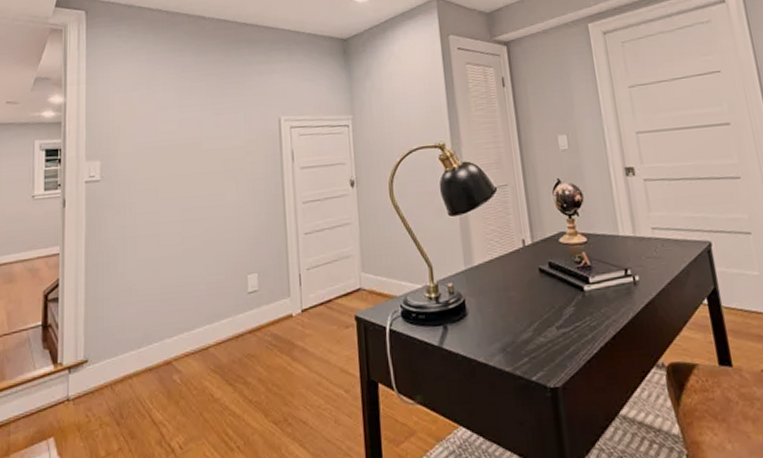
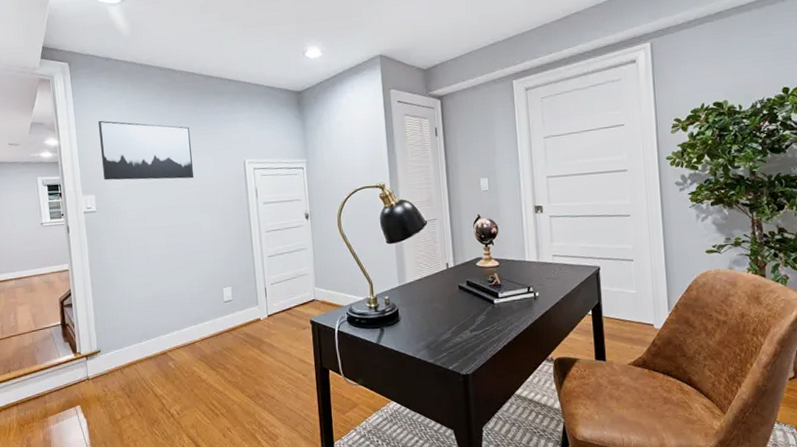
wall art: none [112,74,219,143] -> present [98,120,194,181]

